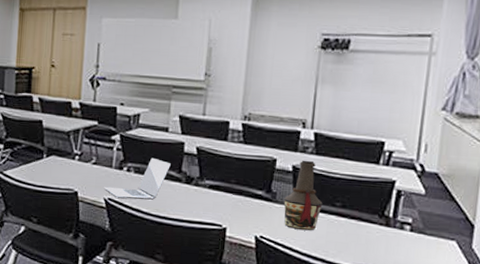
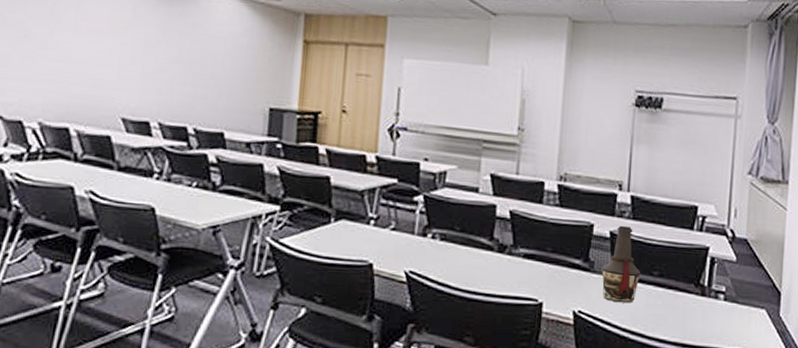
laptop: present [104,157,171,200] -> none [404,222,481,273]

